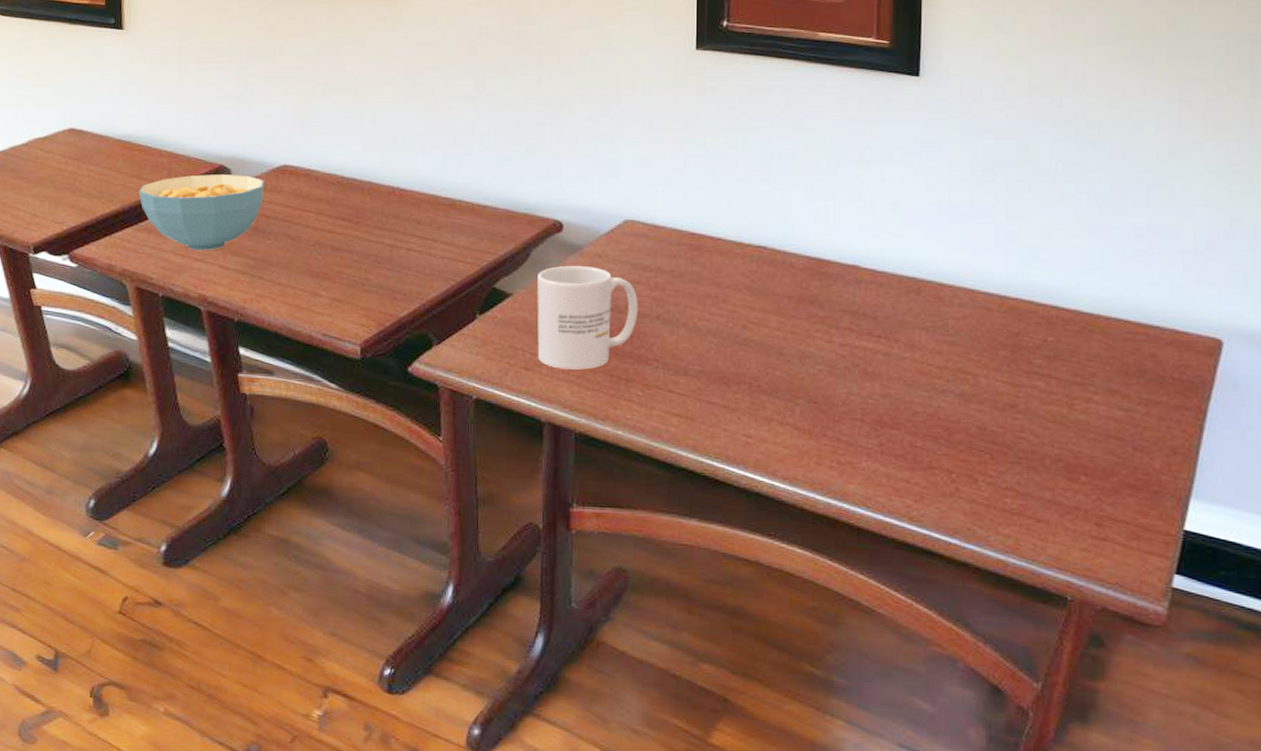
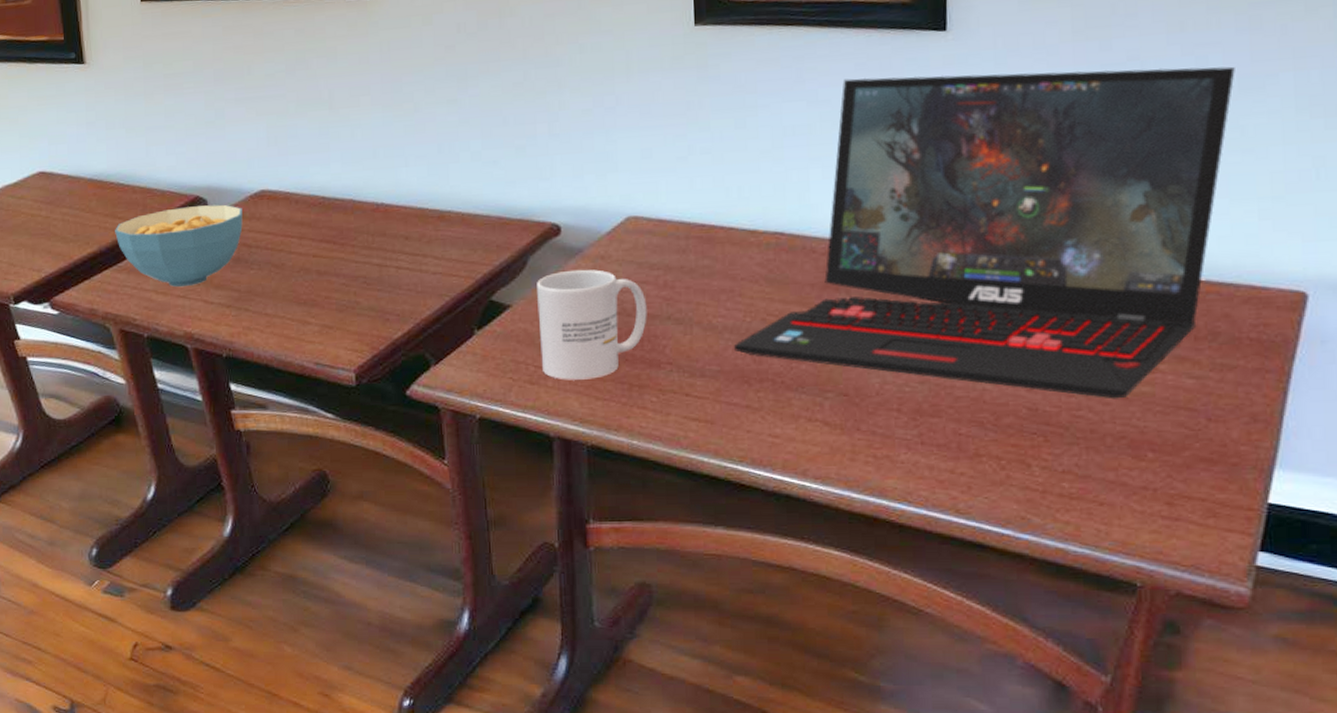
laptop: none [715,111,1167,425] -> present [733,66,1235,399]

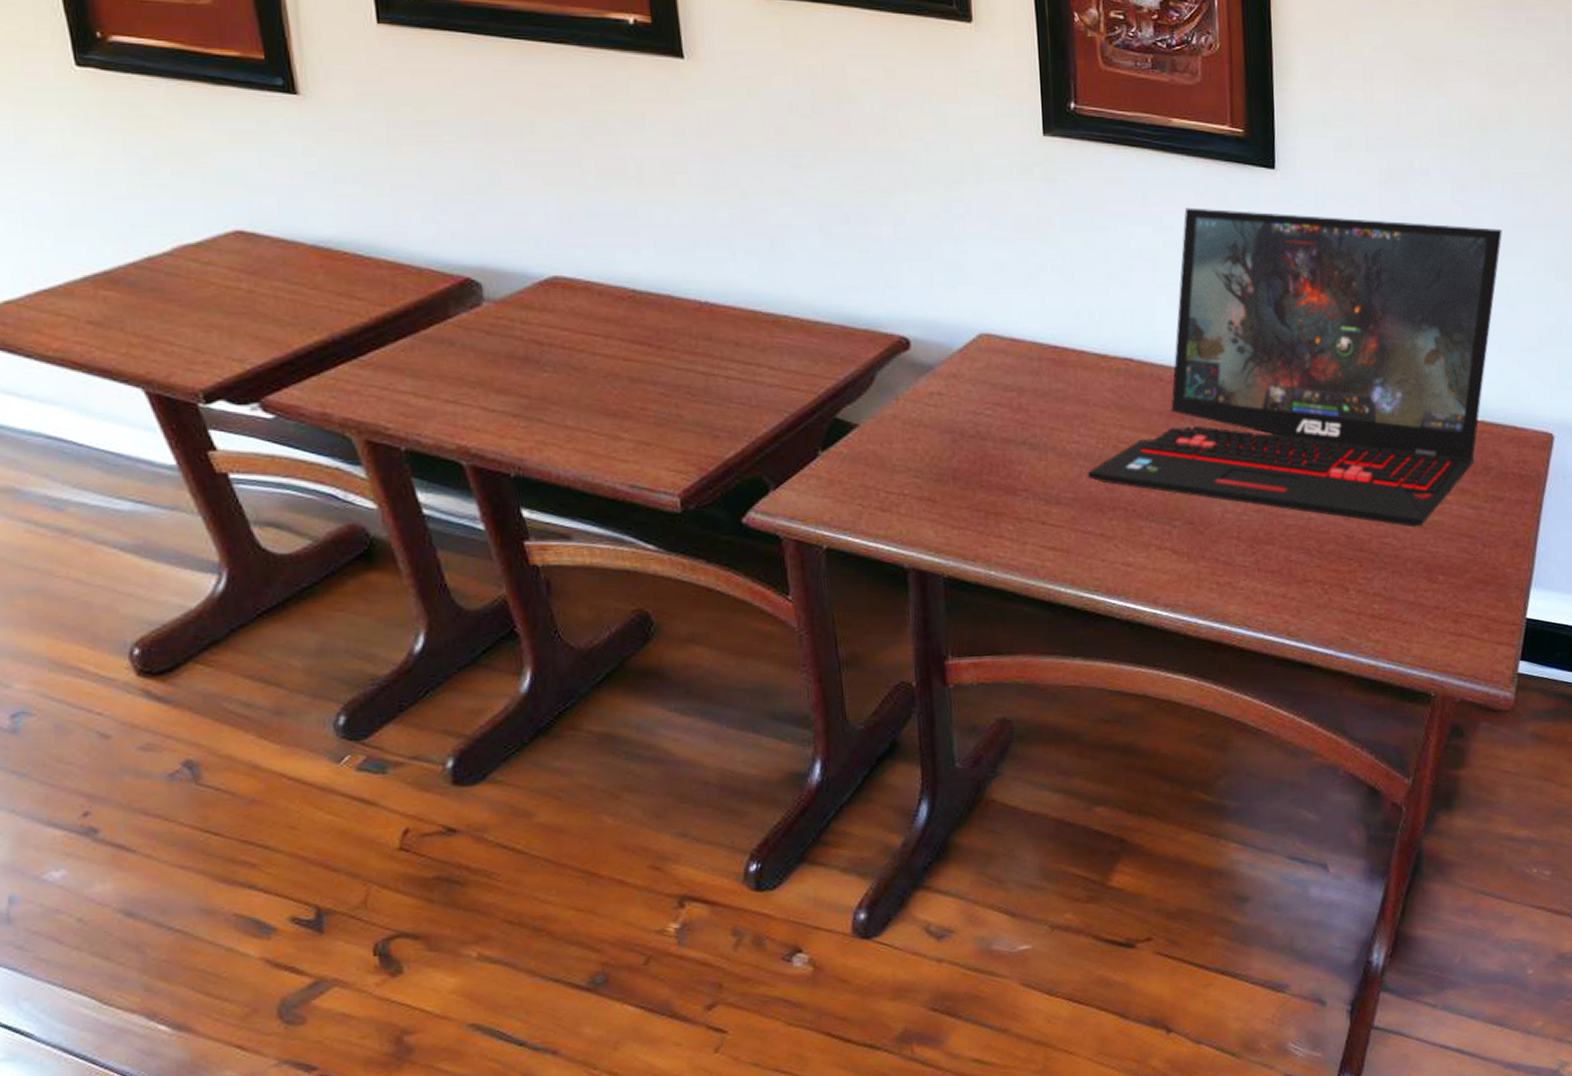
cereal bowl: present [115,204,243,287] -> none [353,290,531,389]
mug: present [537,269,647,380] -> none [886,388,1002,507]

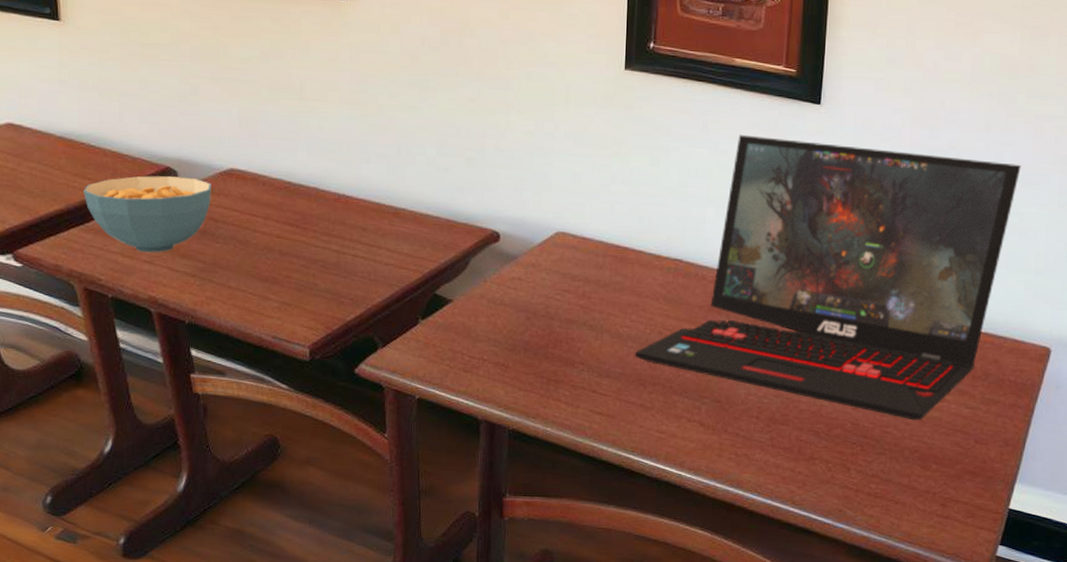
cereal bowl: none [353,290,531,389] -> present [84,176,211,253]

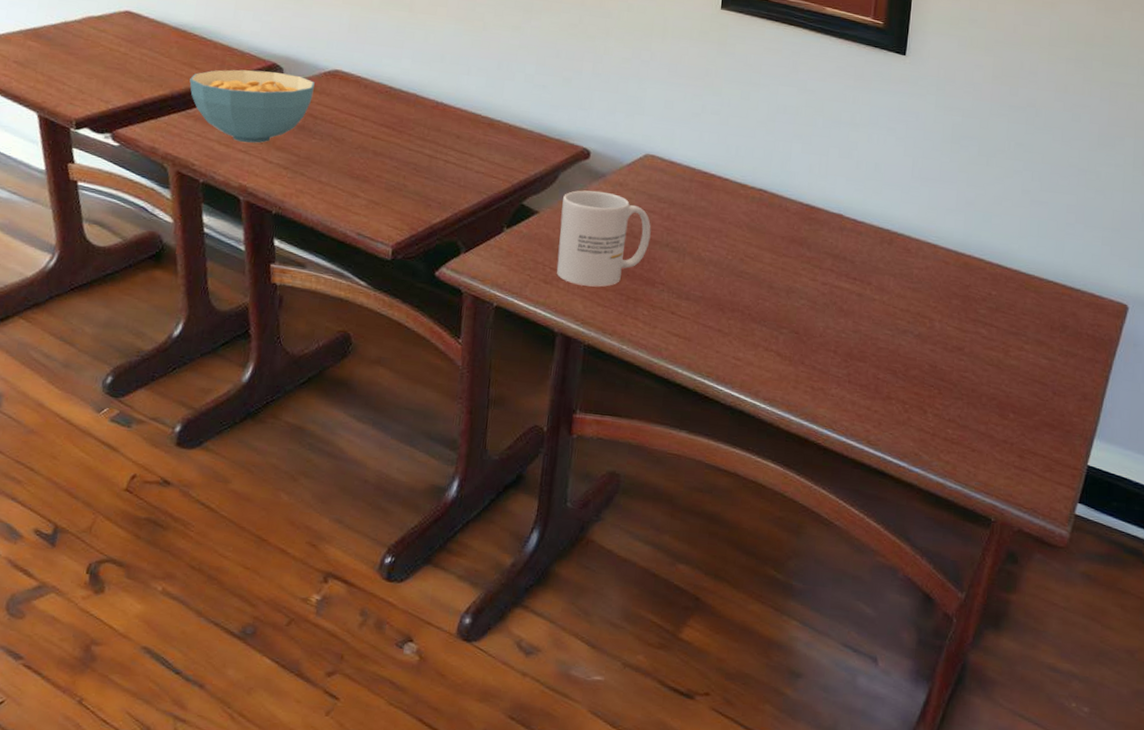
mug: none [475,274,567,372] -> present [556,190,651,287]
laptop: present [634,134,1021,421] -> none [715,77,1097,368]

